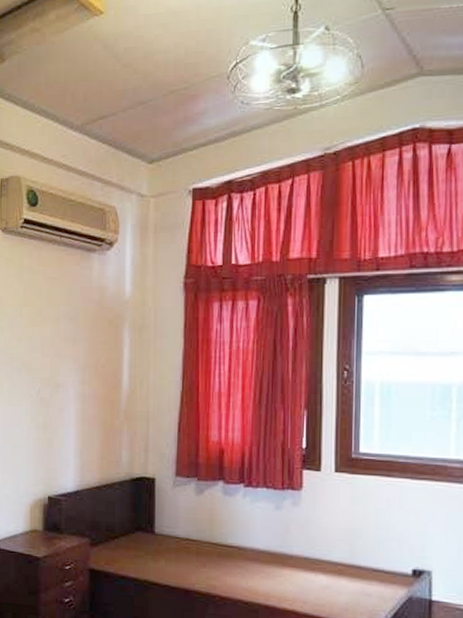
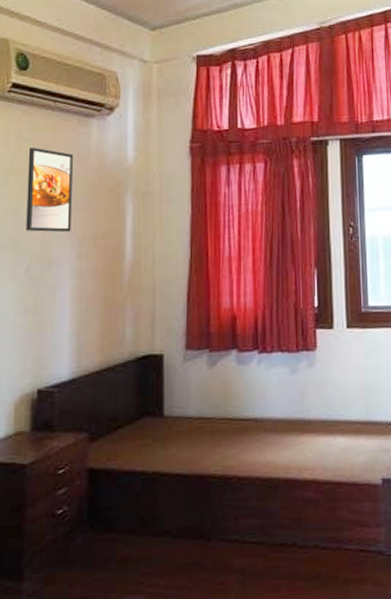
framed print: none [37,279,78,360] -> present [26,147,74,233]

